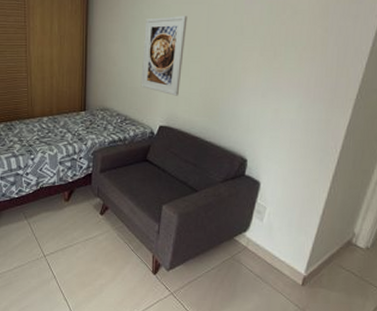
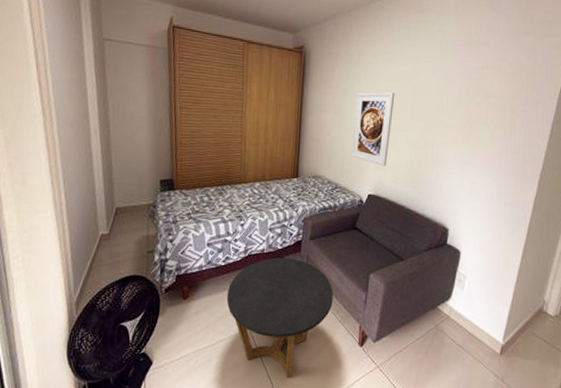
side table: none [22,190,125,301] -> present [226,257,333,378]

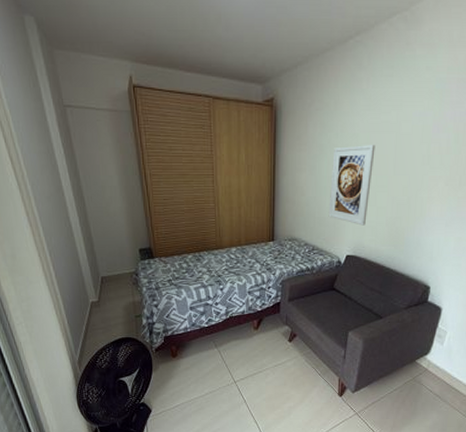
side table: present [226,257,333,378] -> none [212,318,313,423]

